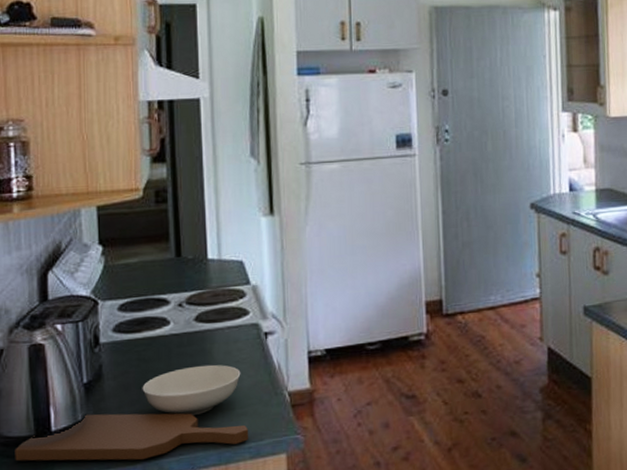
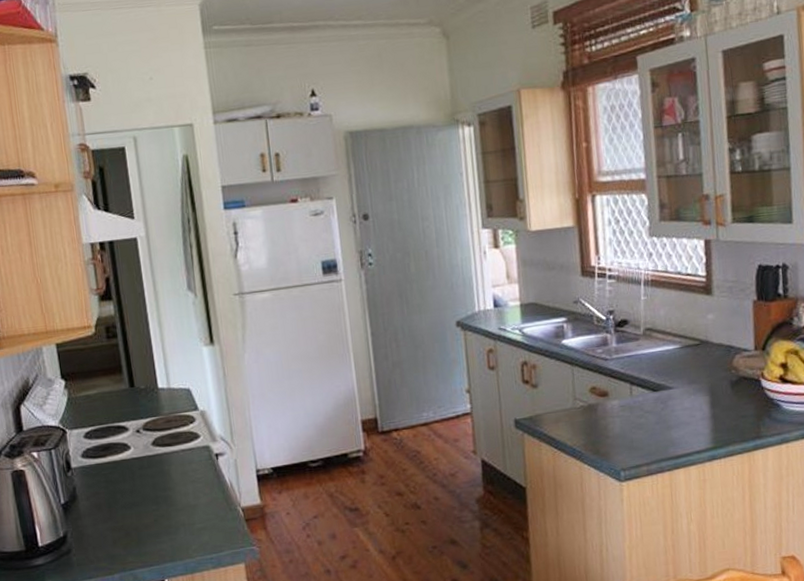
cutting board: present [15,413,249,461] -> none [10,528,210,573]
bowl: present [142,364,241,415] -> none [112,484,198,531]

